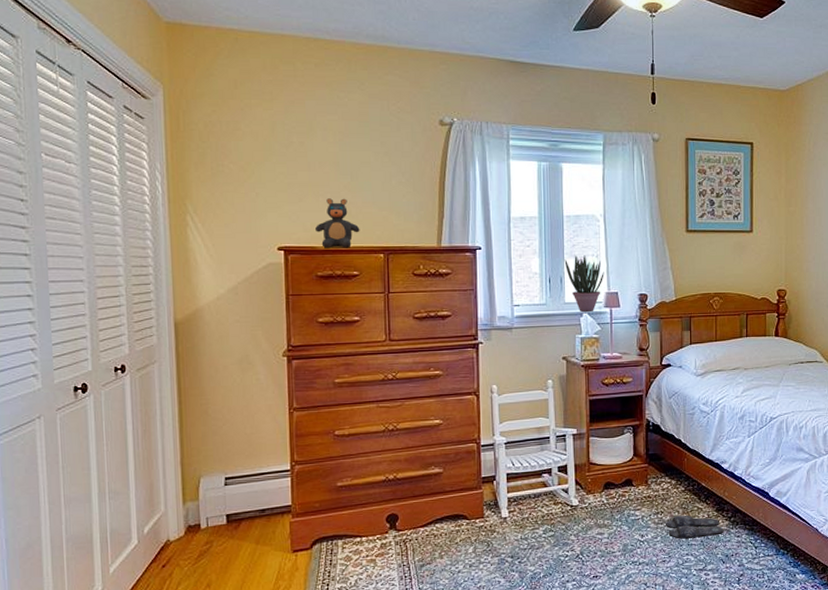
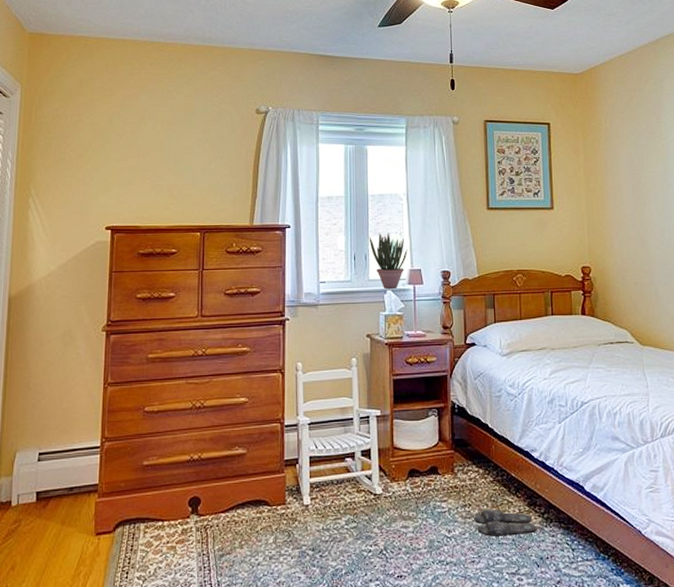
stuffed animal: present [314,198,360,249] -> none [139,181,180,228]

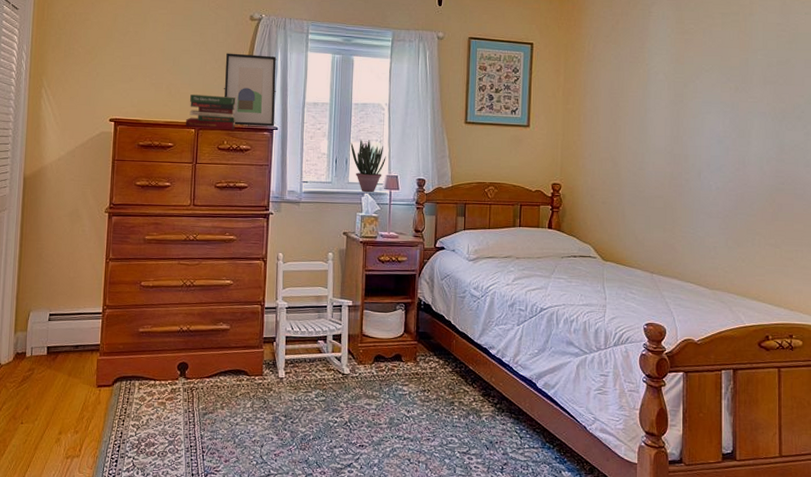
books: none [190,194,245,232] -> present [186,93,236,131]
picture frame: none [229,149,287,226] -> present [223,53,277,127]
slippers: present [474,509,537,537] -> none [432,395,489,420]

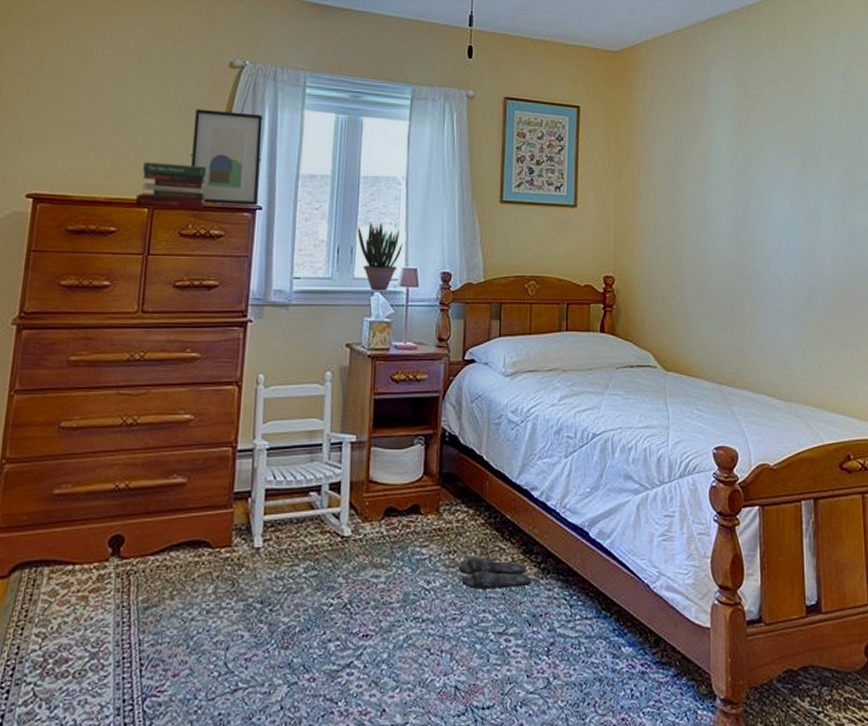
slippers: none [432,395,489,420] -> present [459,556,532,589]

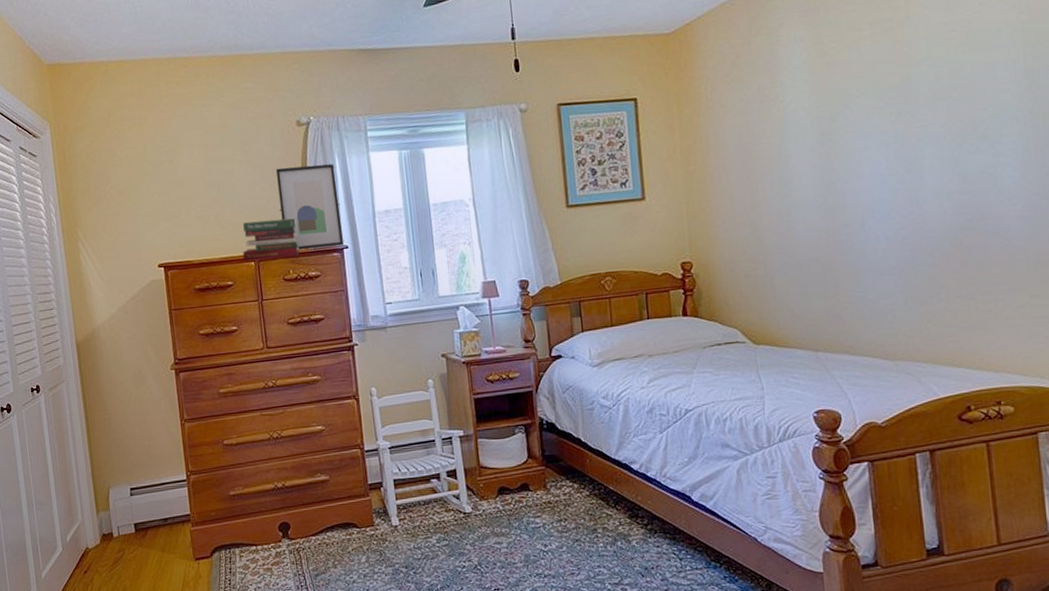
potted plant: present [357,223,403,291] -> none [435,244,479,306]
slippers: present [459,556,532,589] -> none [571,522,640,549]

